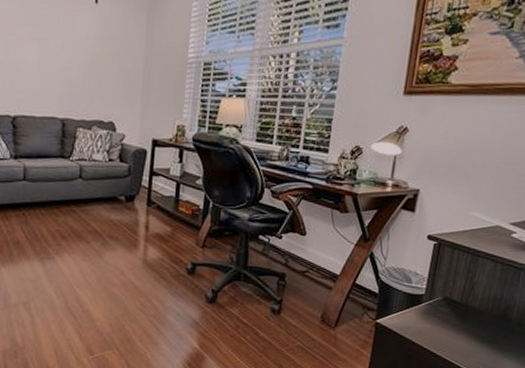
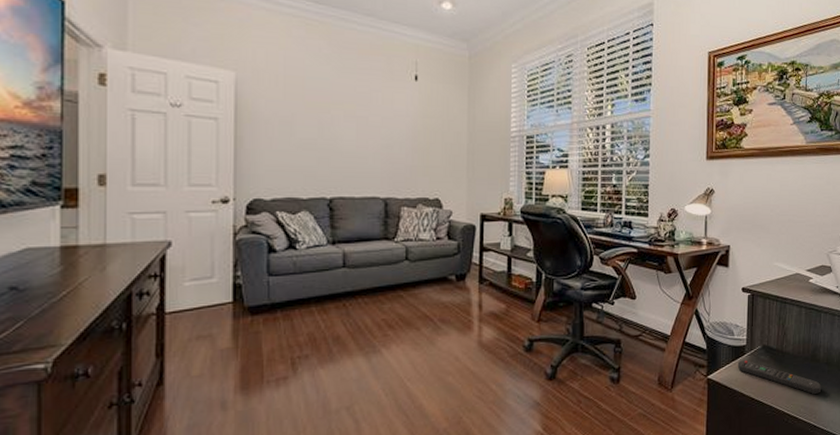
remote control: none [411,309,509,354] -> present [737,360,822,394]

